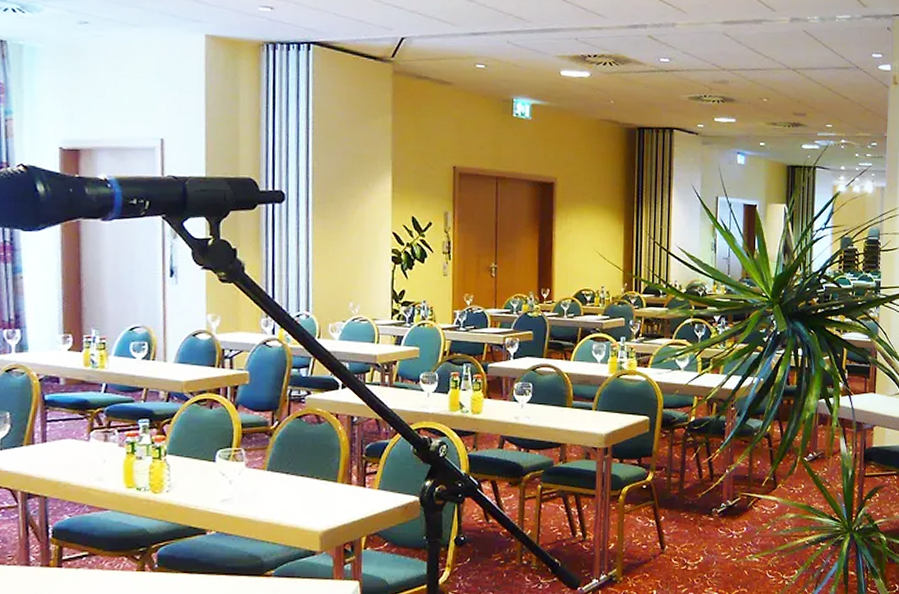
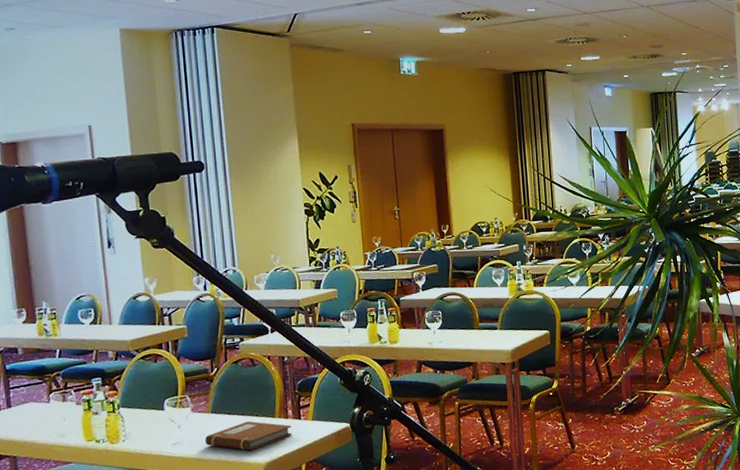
notebook: none [258,483,354,516] -> present [205,421,292,451]

